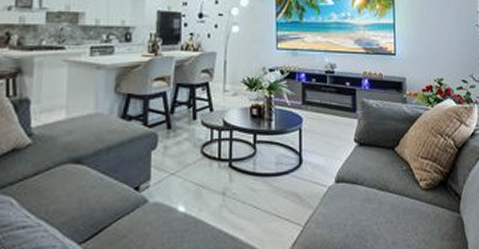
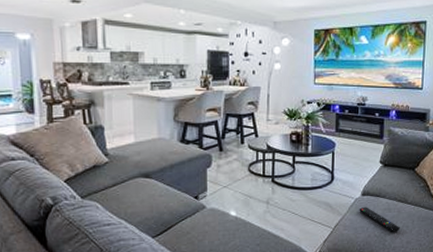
remote control: none [333,197,383,230] -> present [359,207,400,232]

